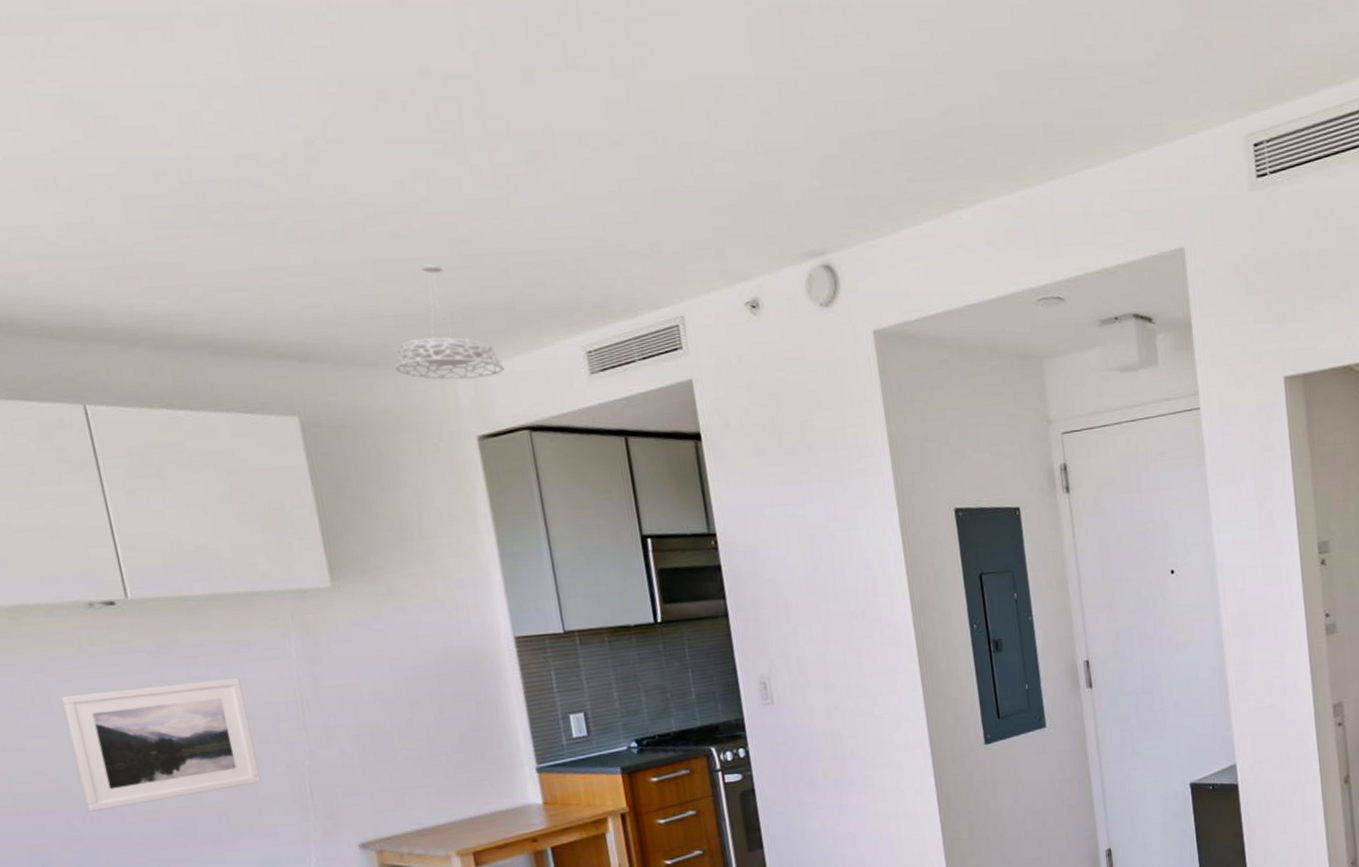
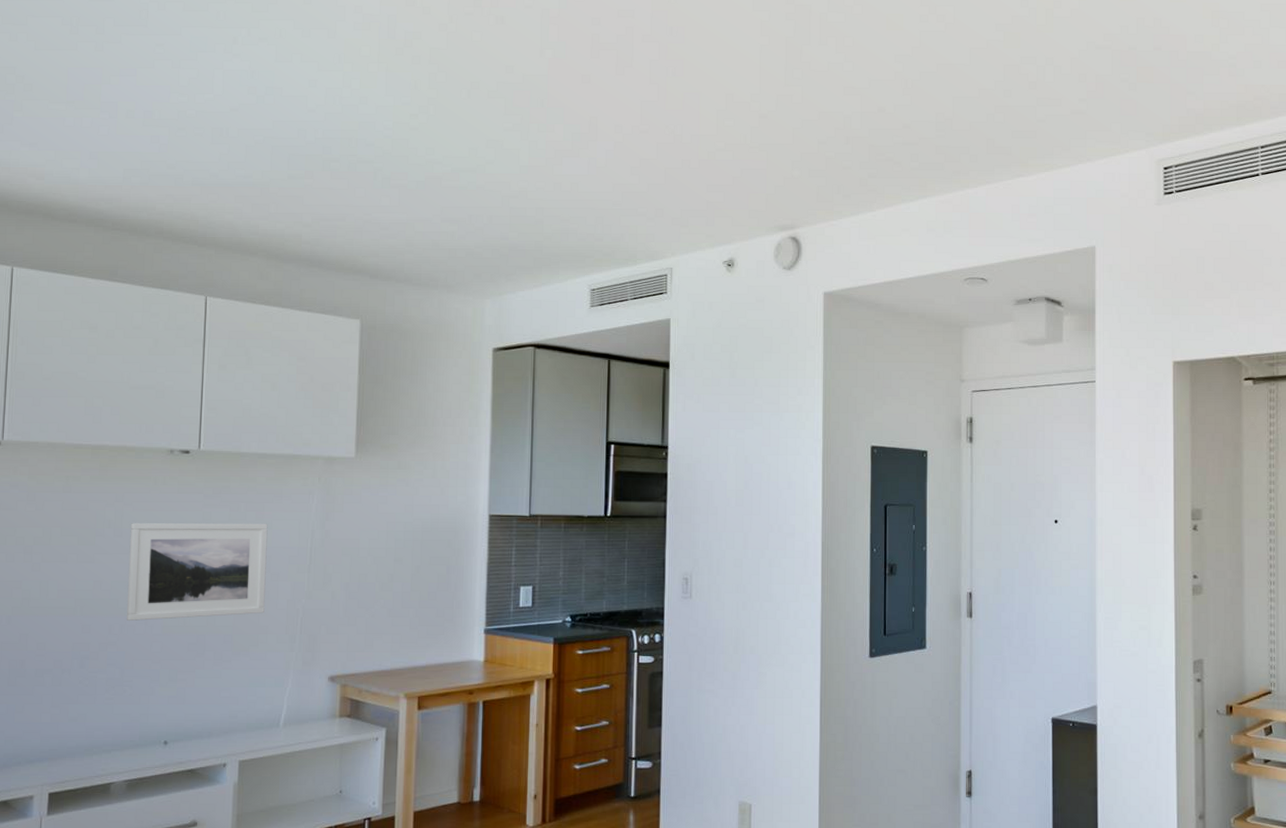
pendant light: present [395,264,504,380] -> none [441,212,524,303]

